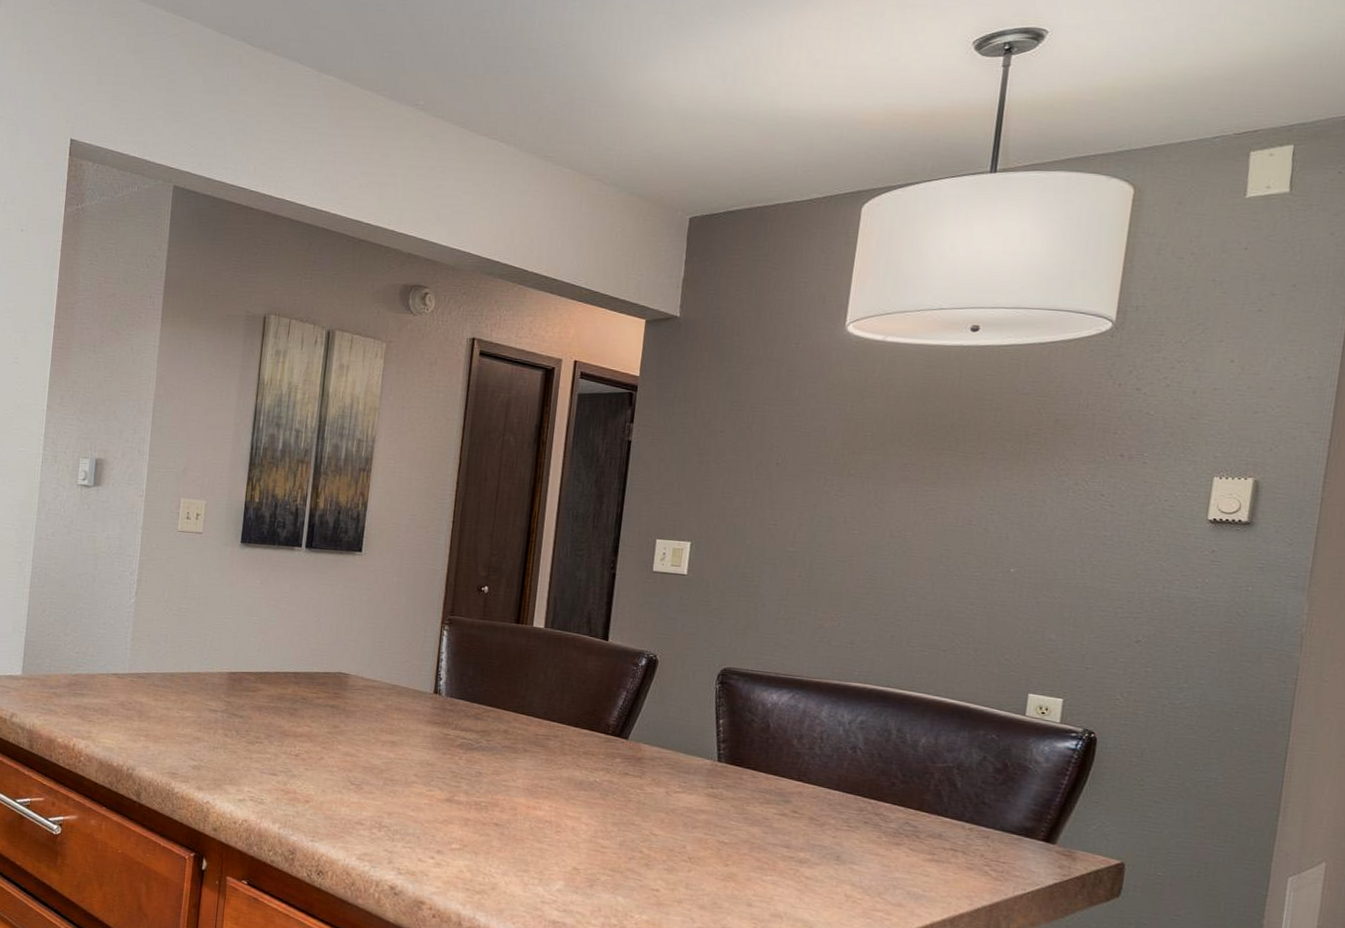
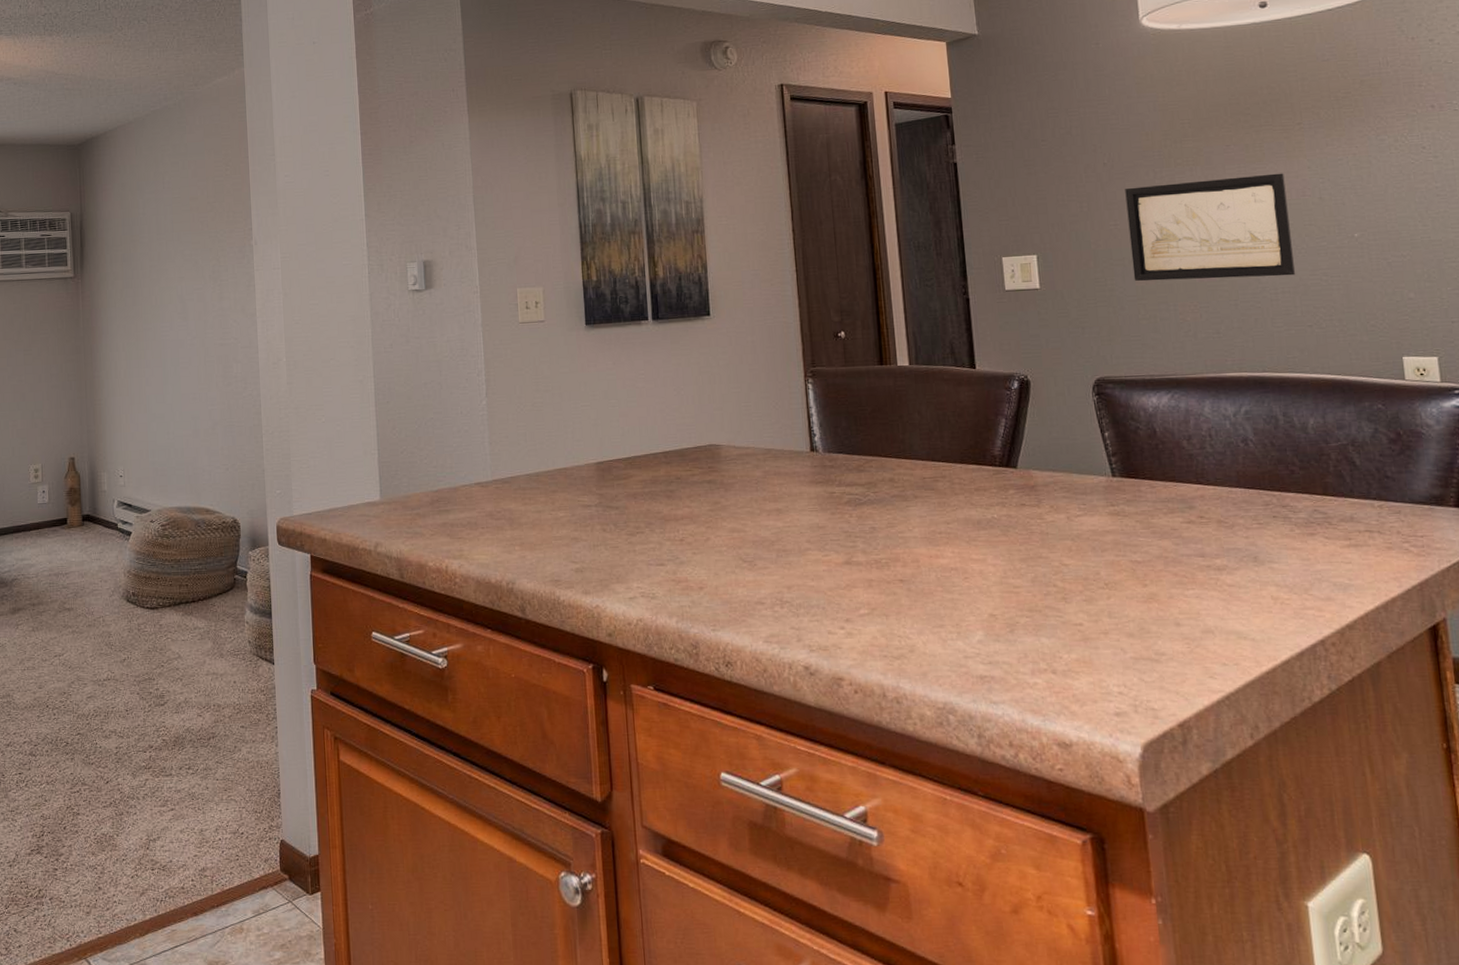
wall art: none [781,490,955,600] -> present [1125,173,1296,282]

